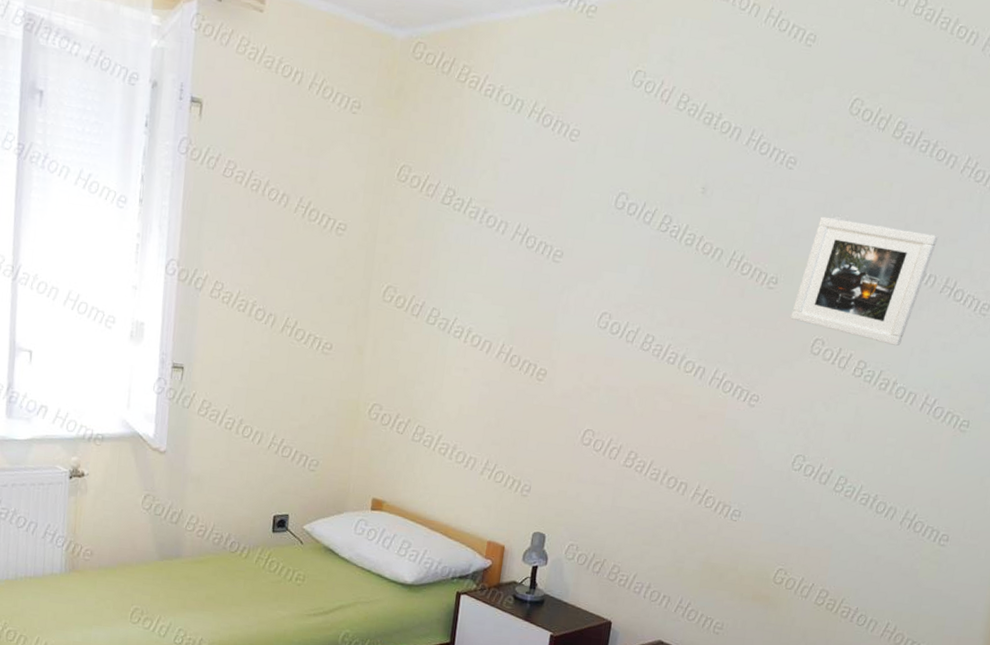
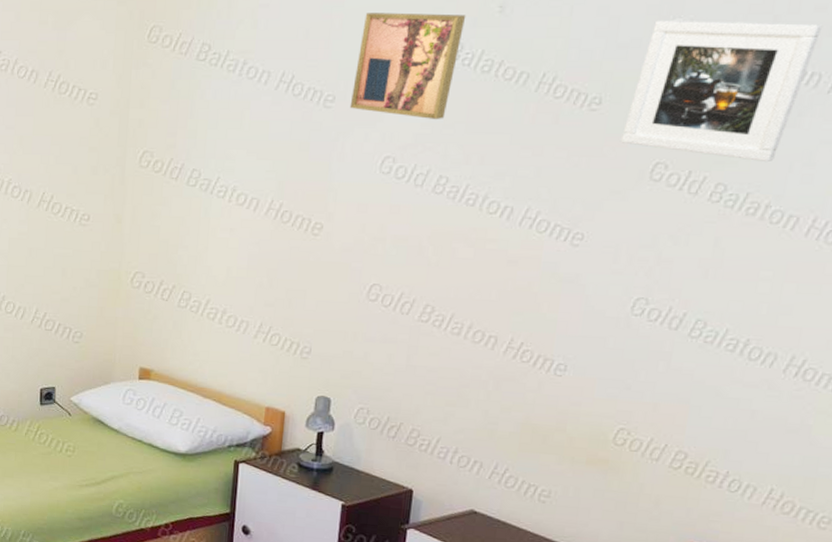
wall art: none [575,178,676,284] -> present [349,12,466,120]

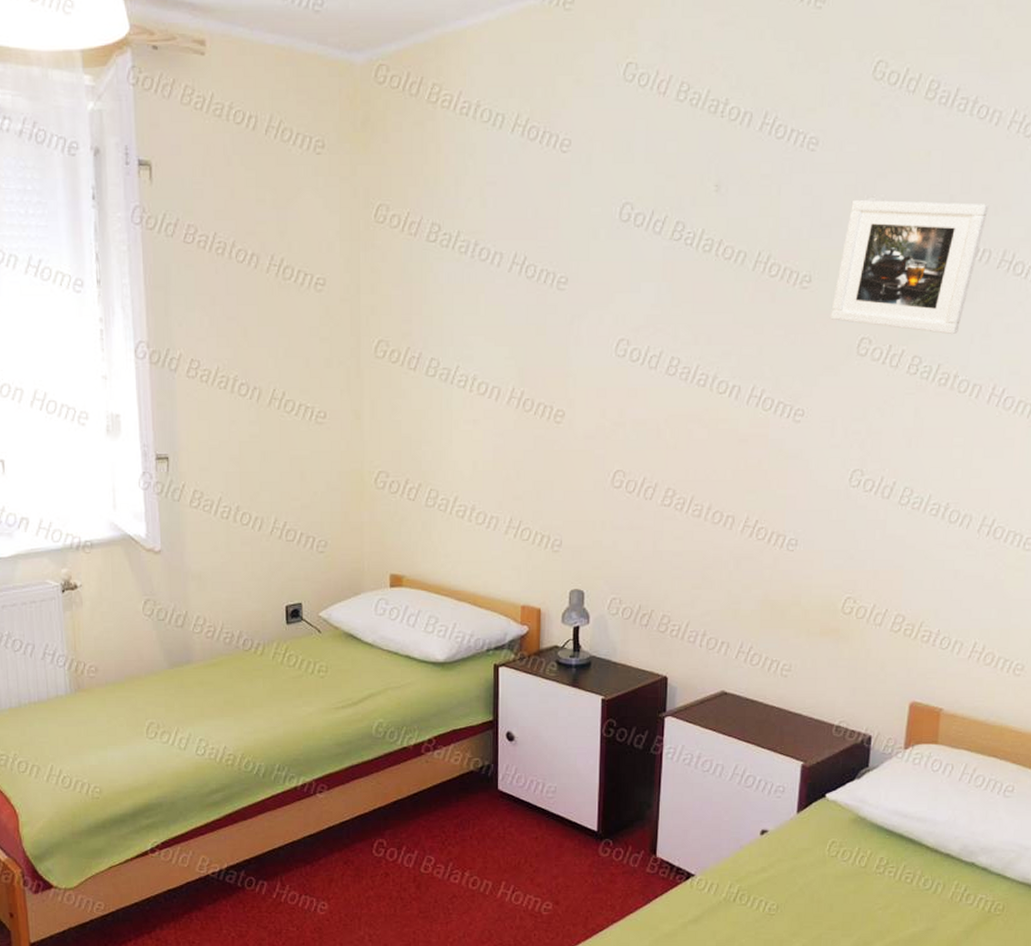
wall art: present [349,12,466,120] -> none [582,191,686,301]

